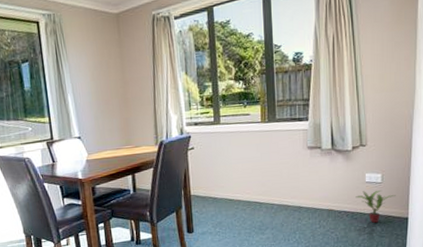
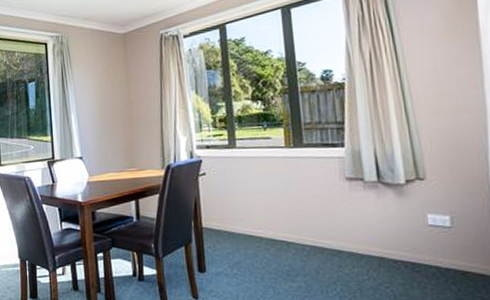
potted plant: present [355,190,396,223] -> none [415,236,474,279]

